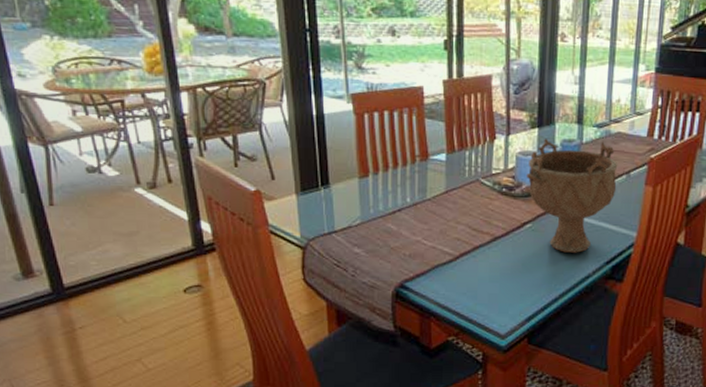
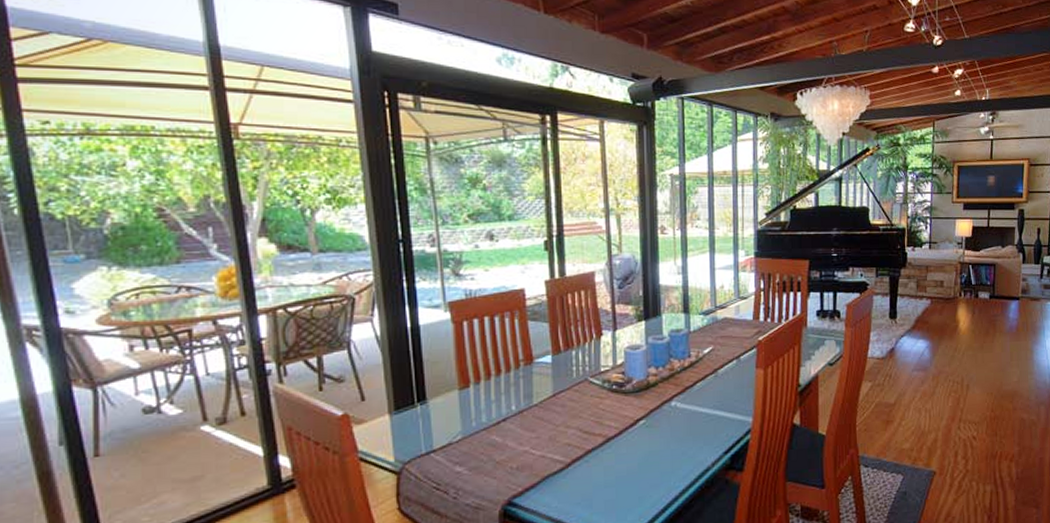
decorative bowl: present [526,139,618,253] -> none [635,328,728,447]

